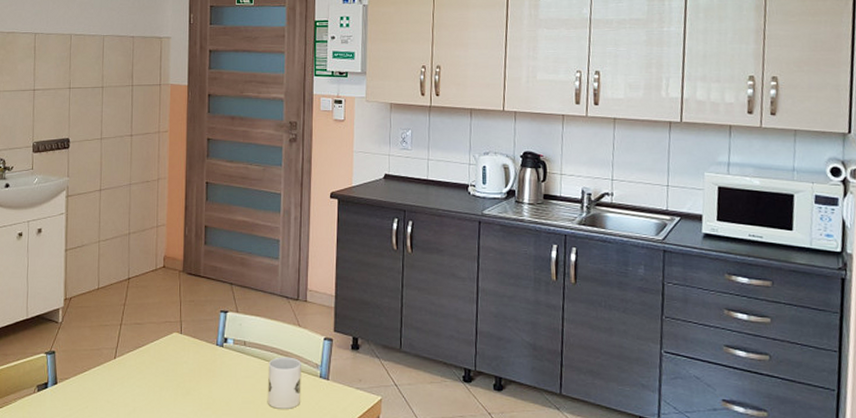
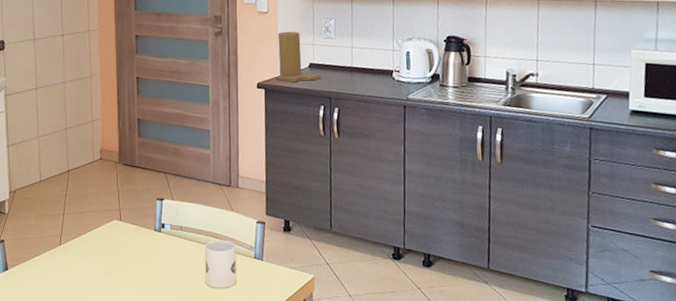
paper towel: none [350,140,395,194] -> present [276,31,321,83]

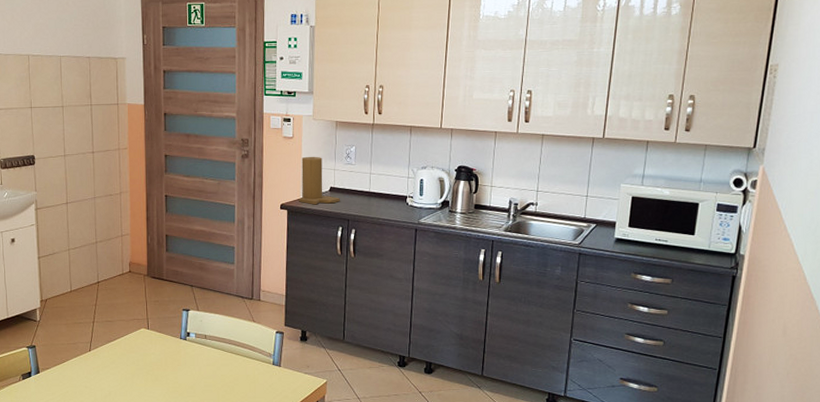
mug: present [204,240,237,288] -> none [226,348,257,391]

